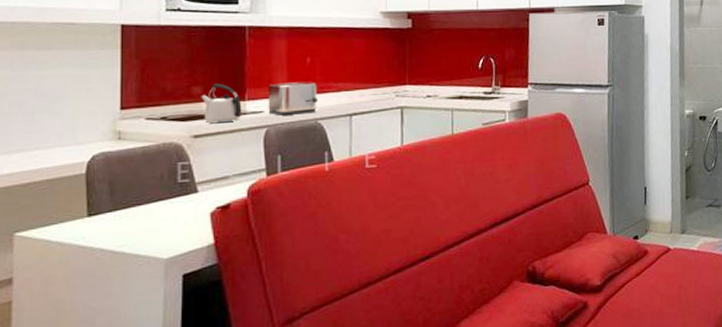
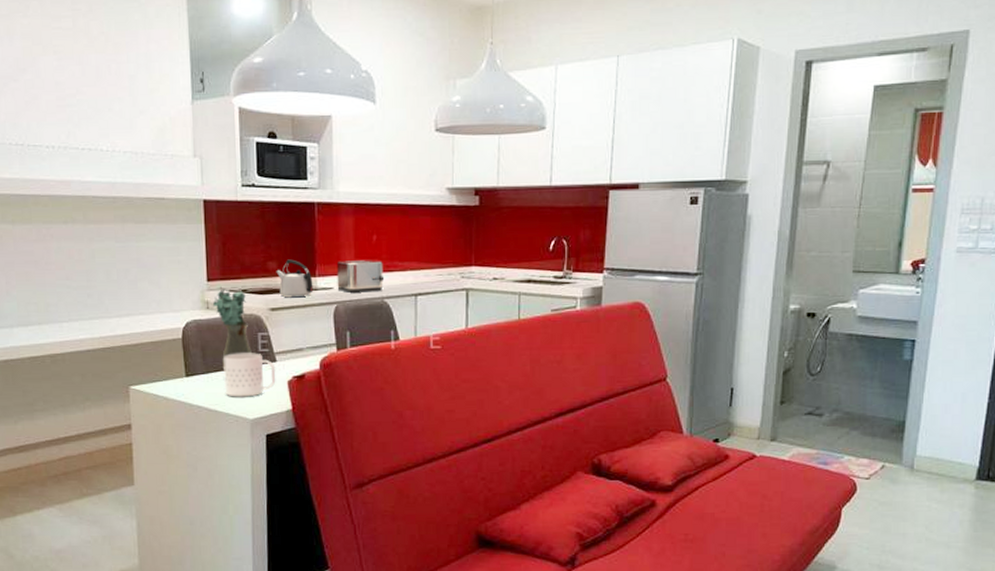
vase: none [125,114,169,206] -> present [212,286,252,370]
mug: none [135,184,197,236] -> present [223,353,276,397]

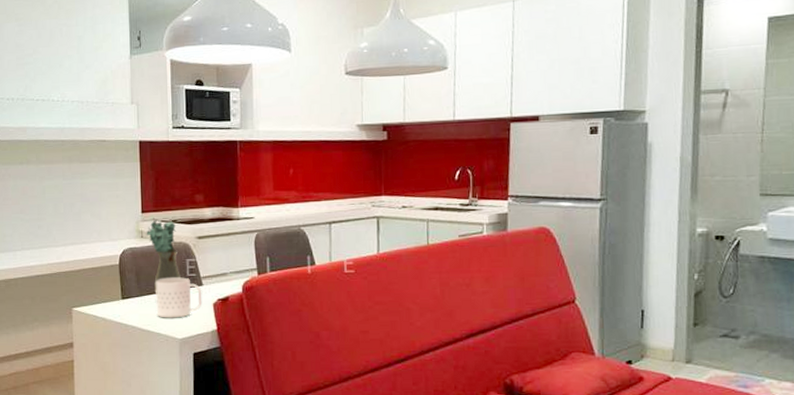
kettle: present [276,259,313,298] -> none [203,192,236,227]
toaster: present [336,260,385,294] -> none [257,191,301,223]

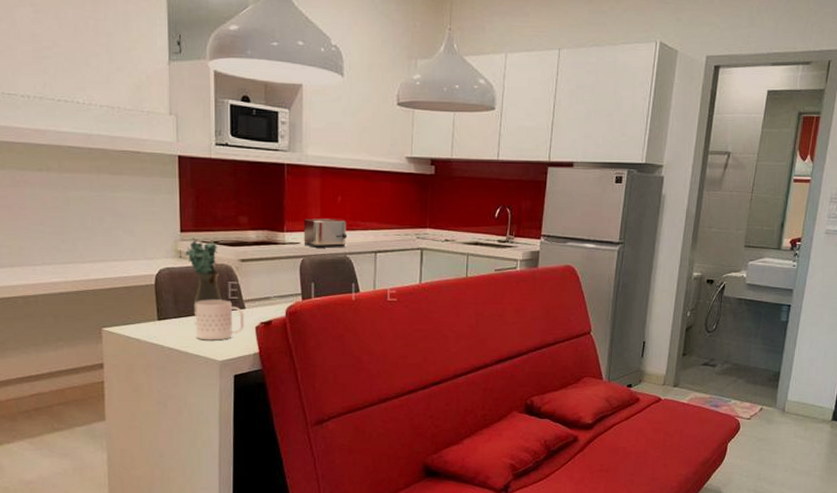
toaster: none [257,191,301,223] -> present [303,218,348,249]

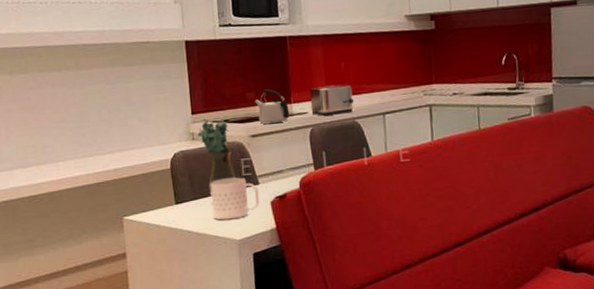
kettle: none [247,215,282,250] -> present [254,89,290,125]

